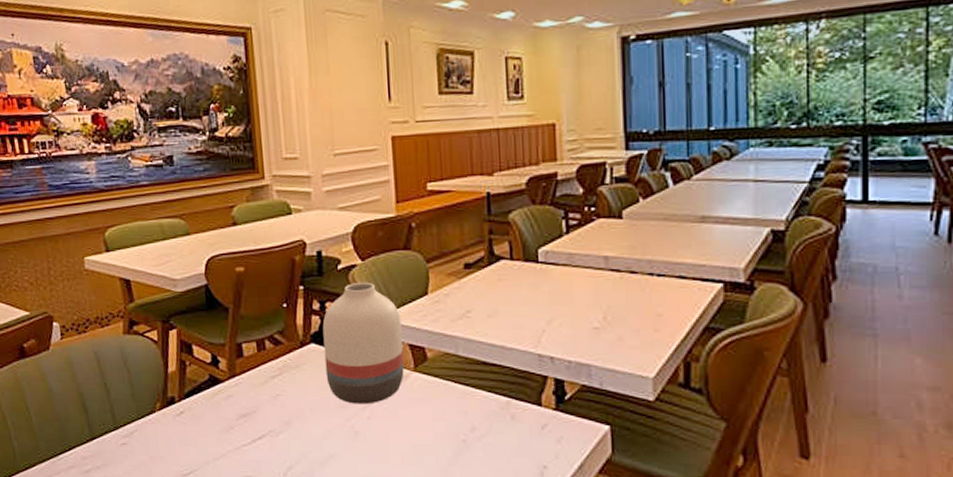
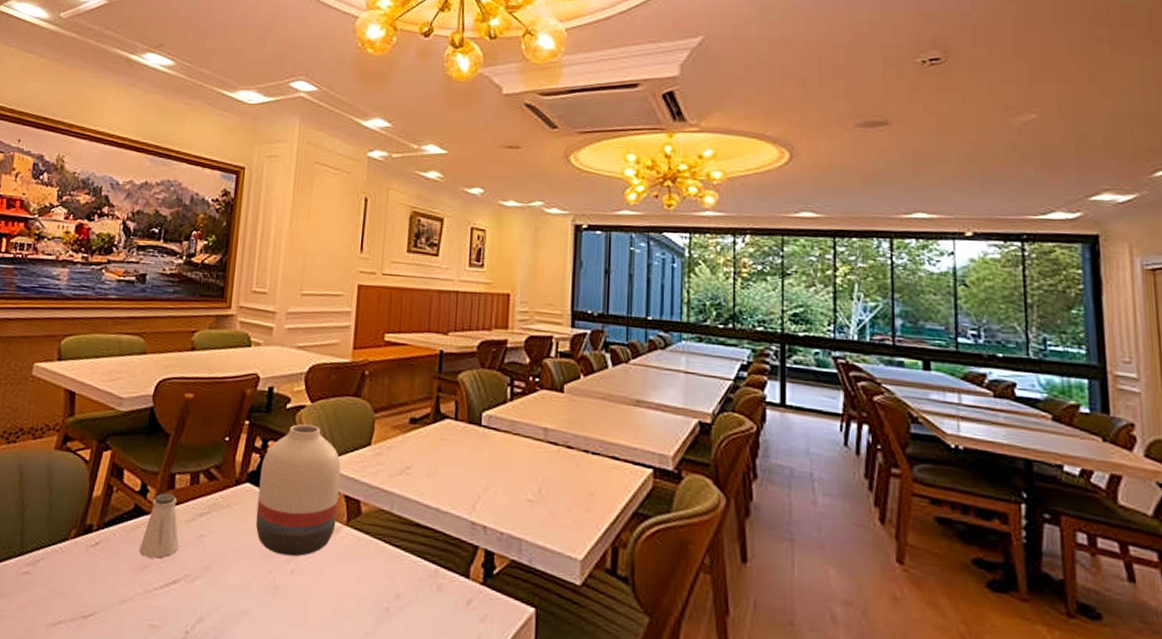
saltshaker: none [221,362,259,419] -> present [139,493,180,559]

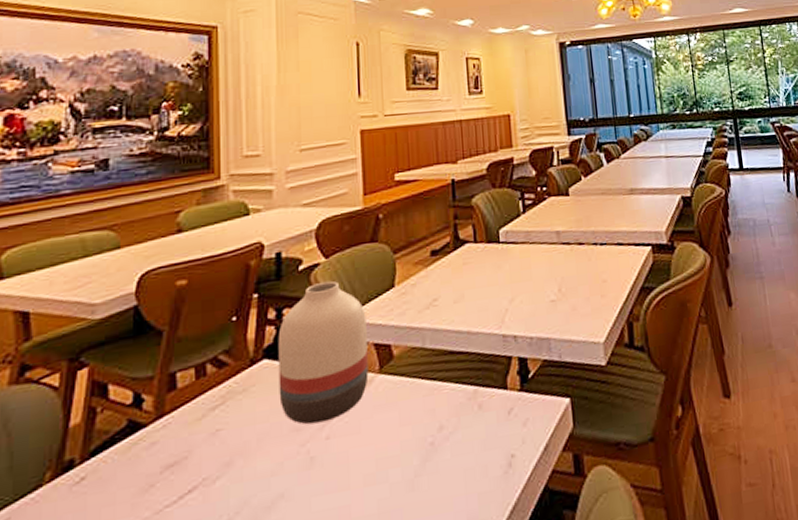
saltshaker: present [139,493,180,559] -> none [140,395,191,475]

